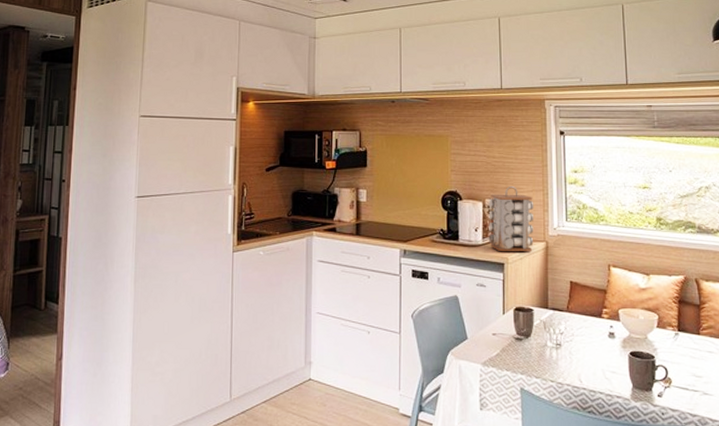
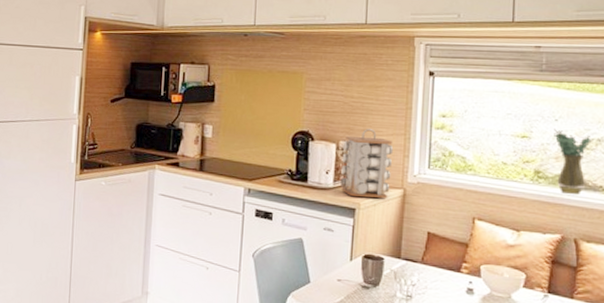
vase: none [669,179,700,239] -> present [554,129,590,196]

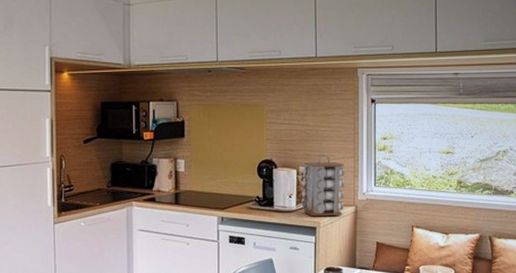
vase: present [554,129,590,196] -> none [471,144,498,200]

